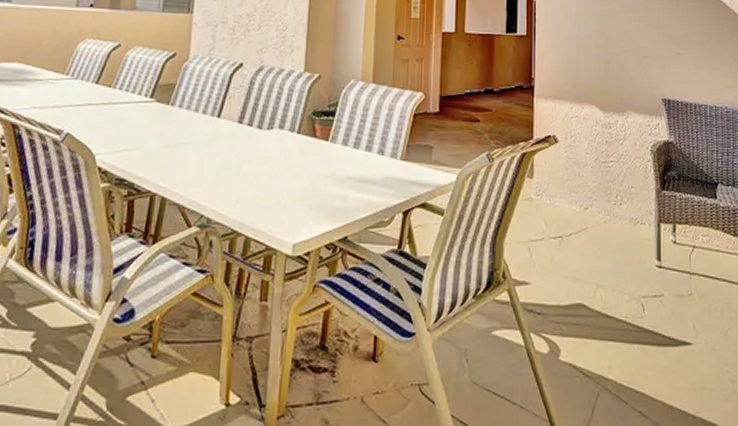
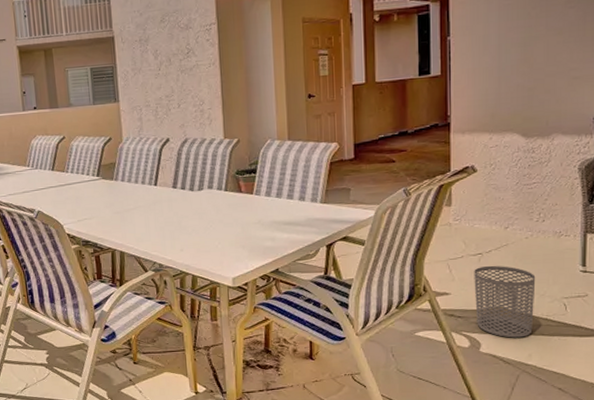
waste bin: none [554,251,614,344] -> present [474,265,536,338]

